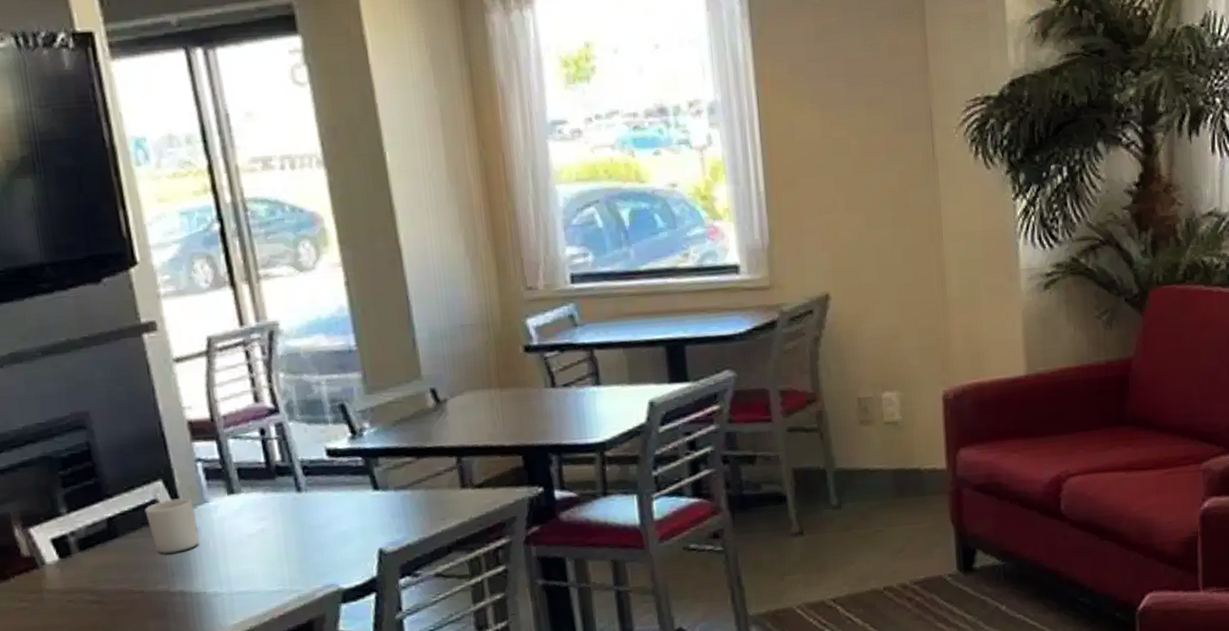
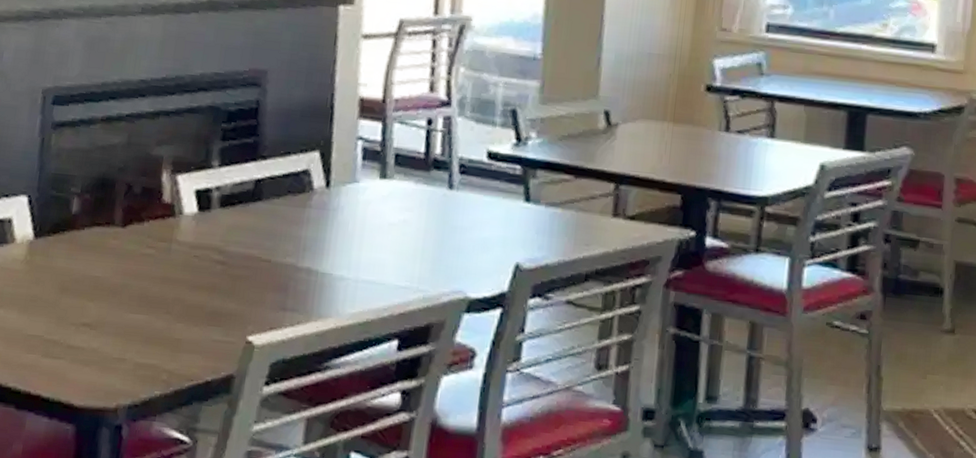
mug: present [144,498,200,554] -> none [294,172,344,228]

